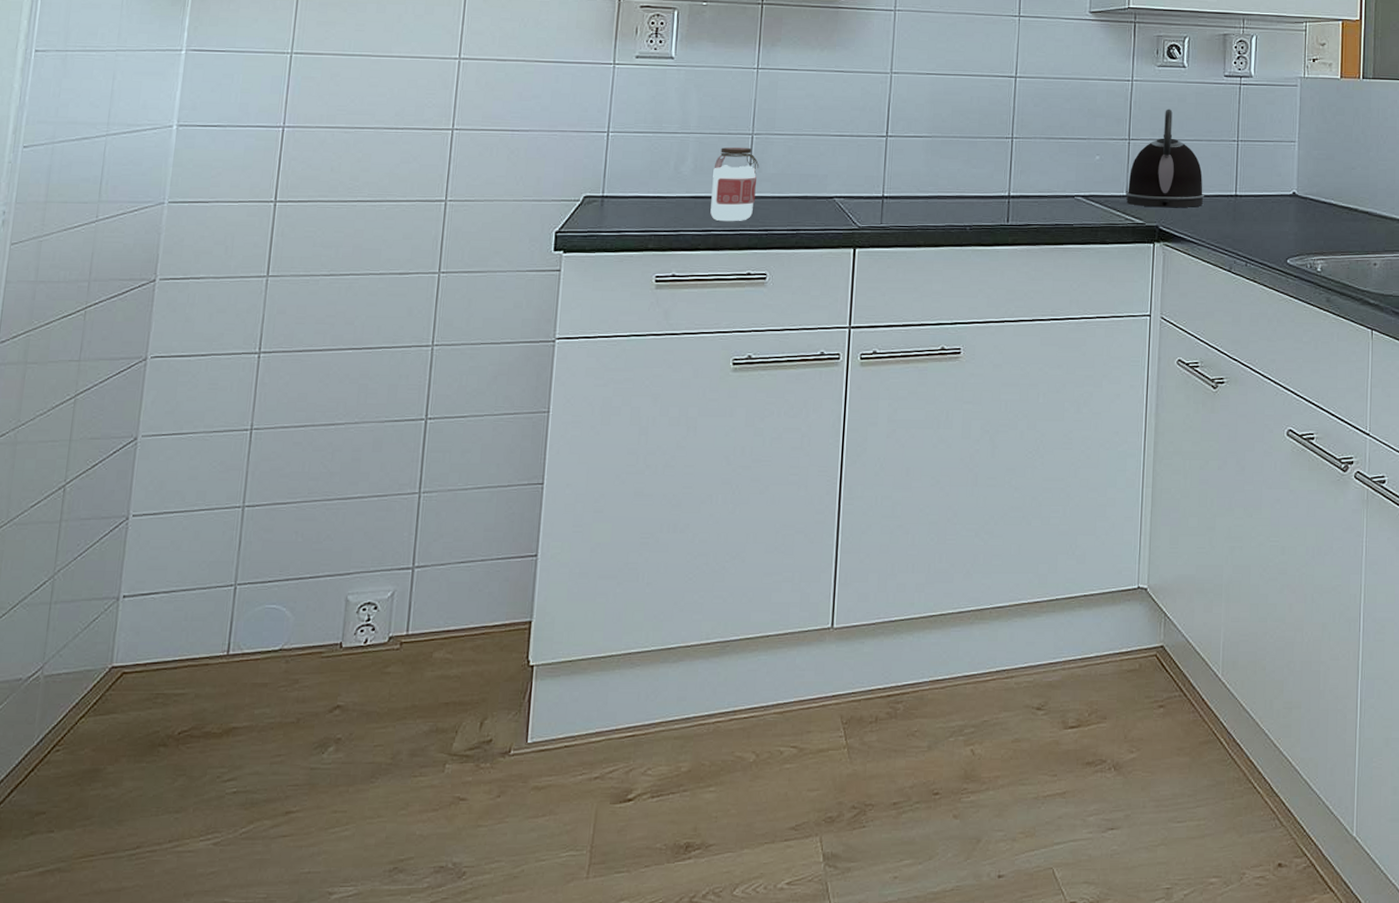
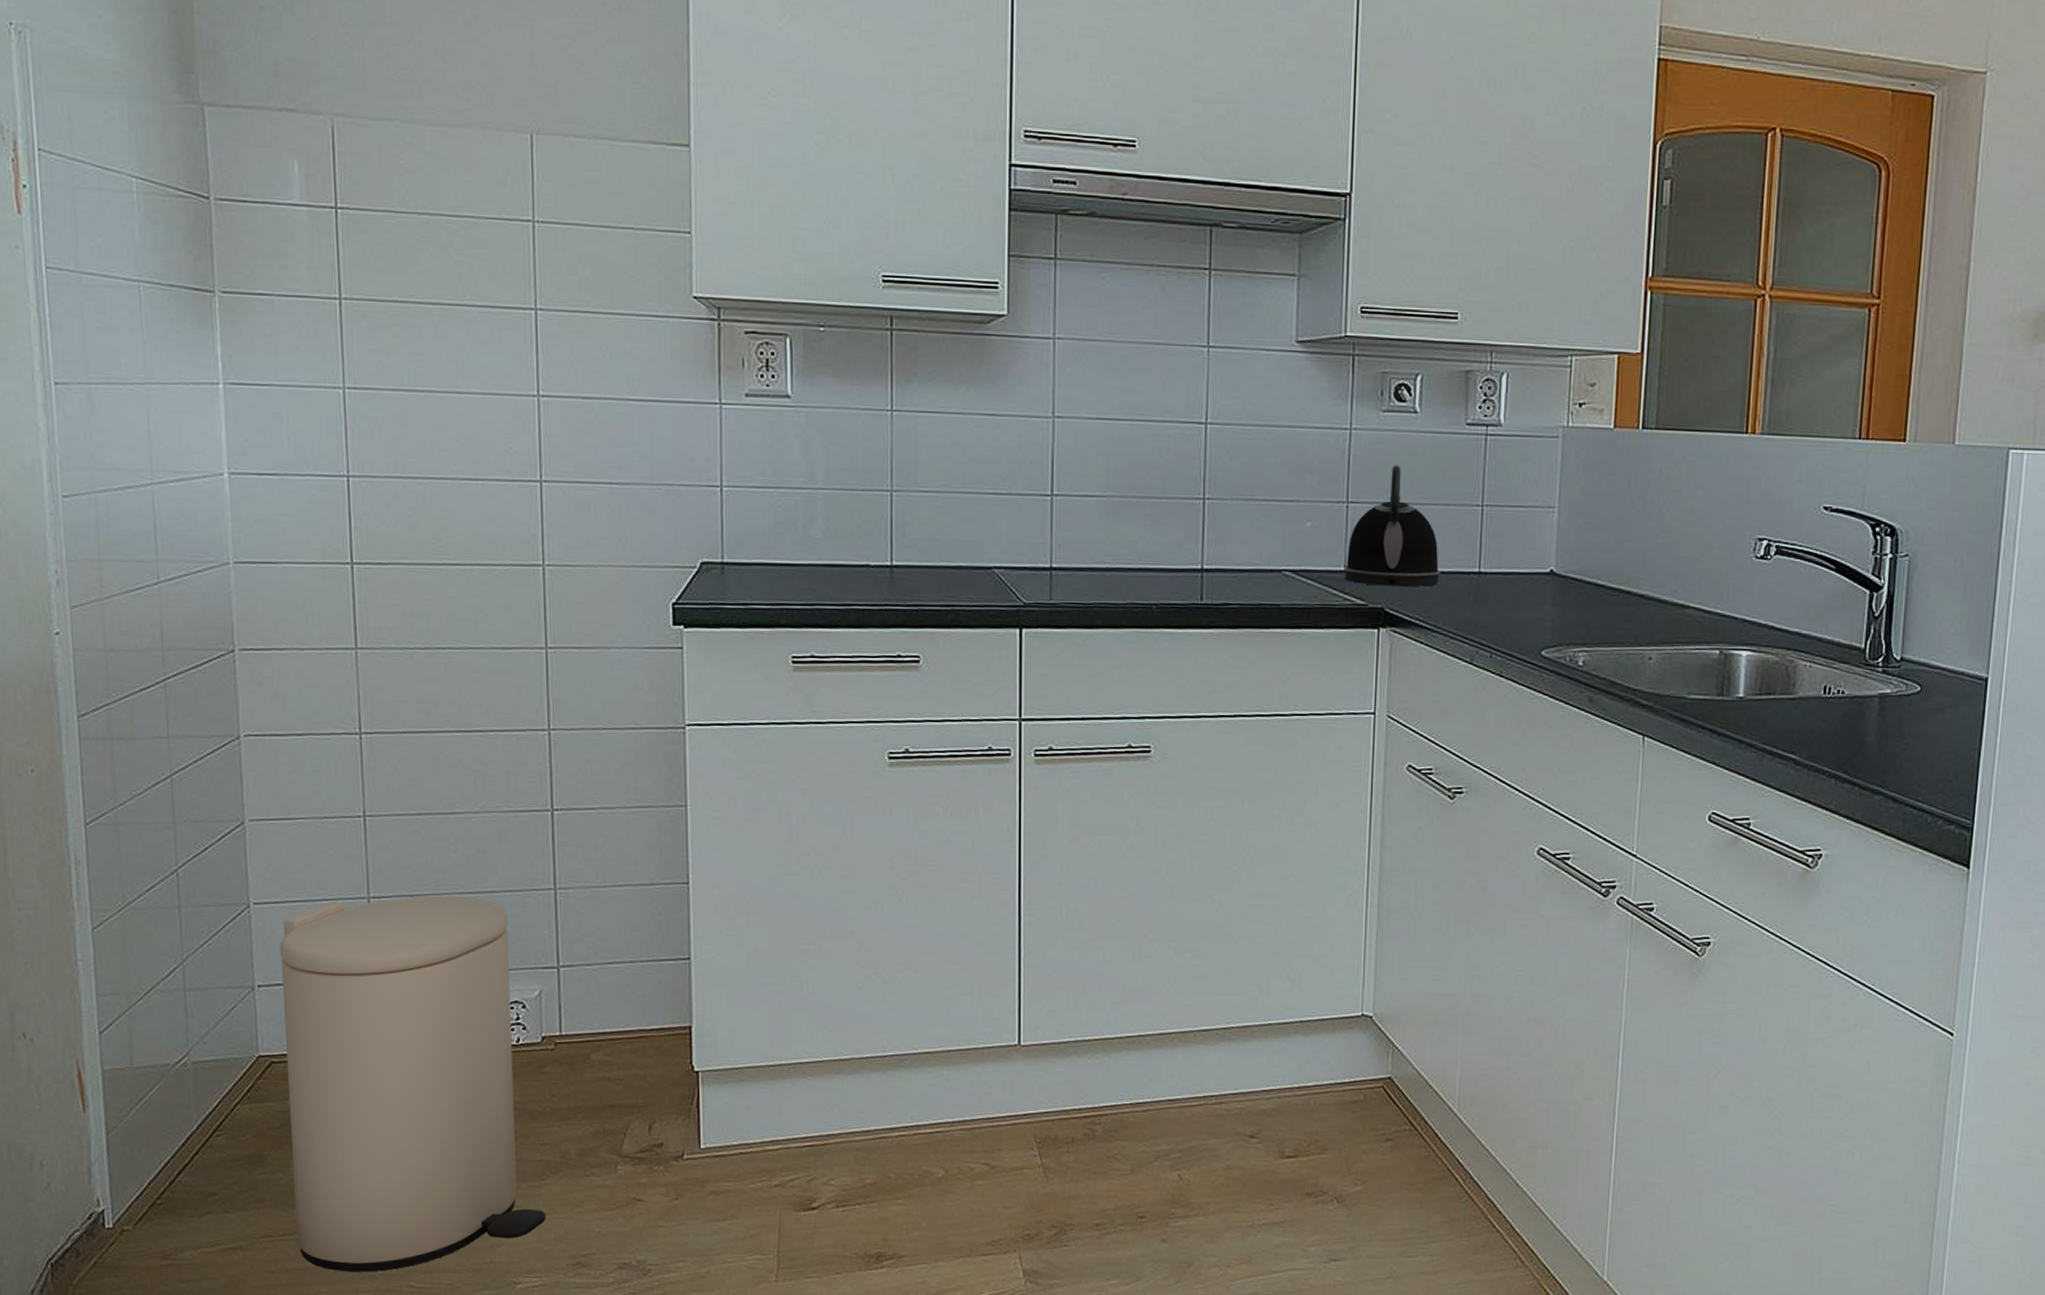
pedal bin: none [118,502,373,890] -> present [280,895,547,1272]
jar: present [710,147,760,221] -> none [848,506,902,594]

